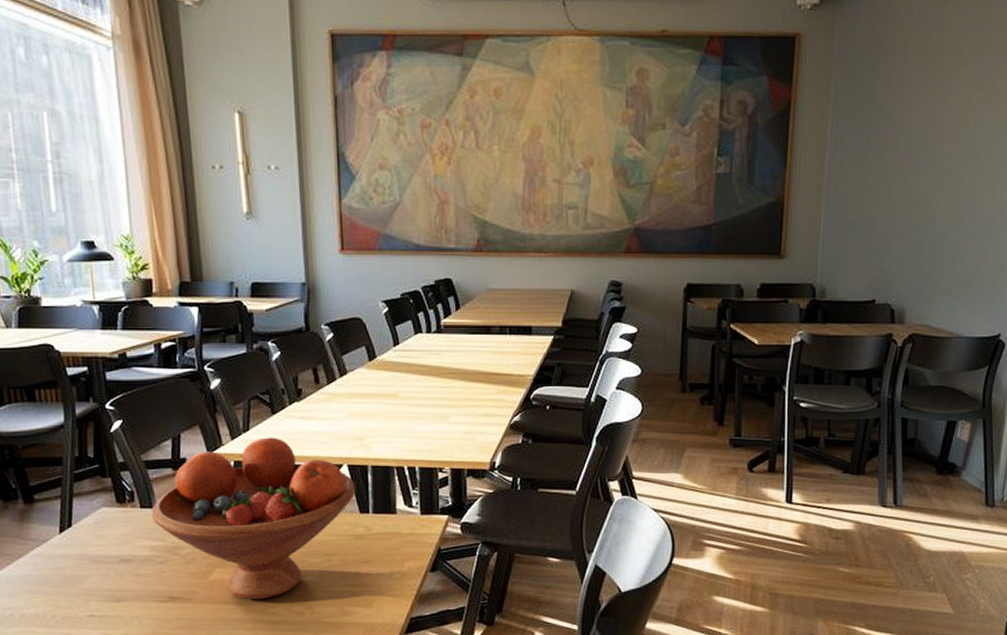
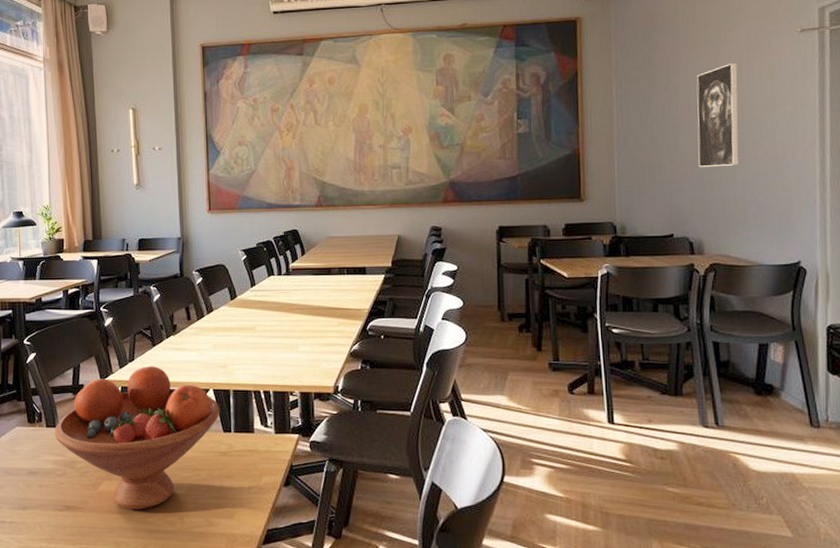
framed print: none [911,104,966,226] -> present [697,63,739,168]

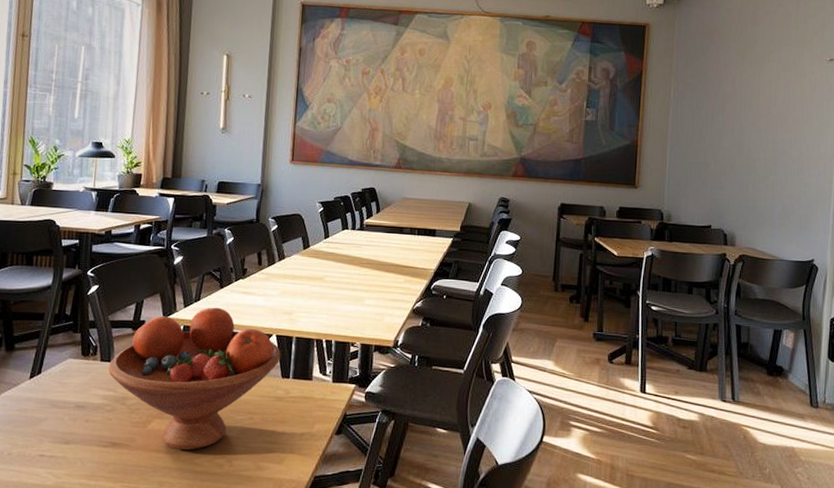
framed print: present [697,63,739,168] -> none [737,81,776,170]

